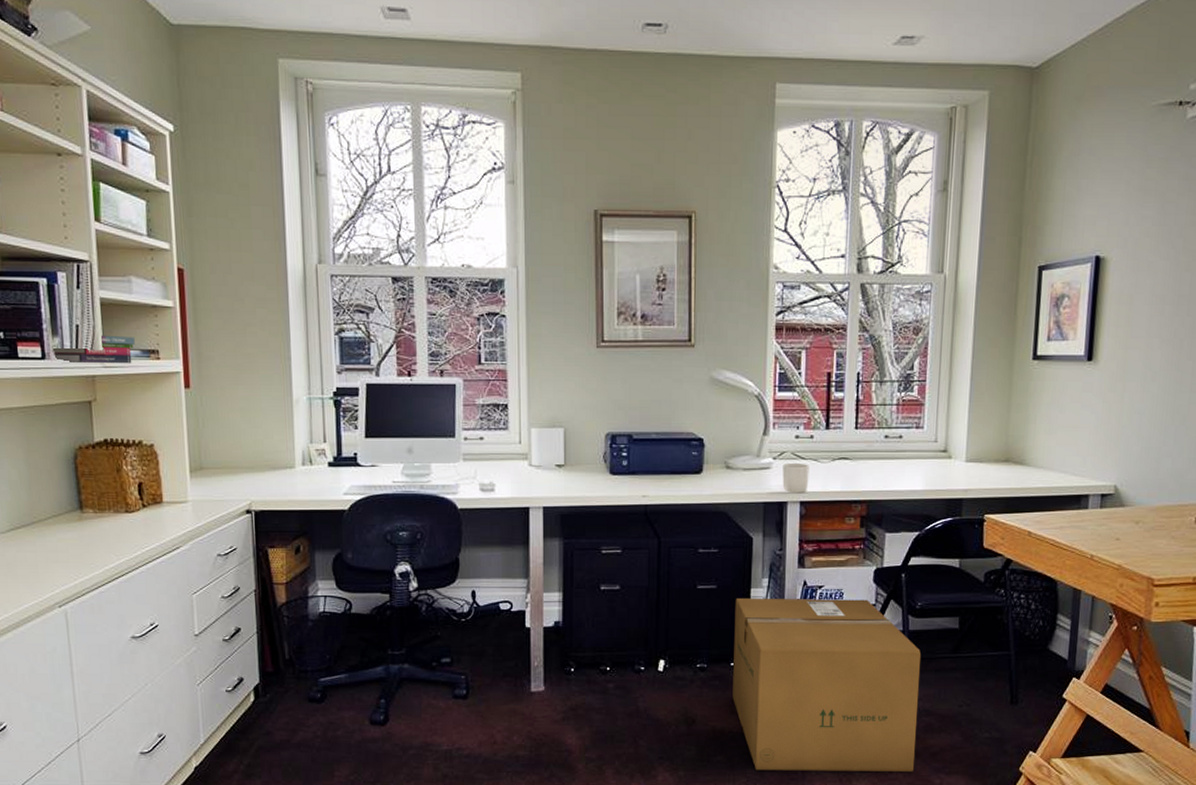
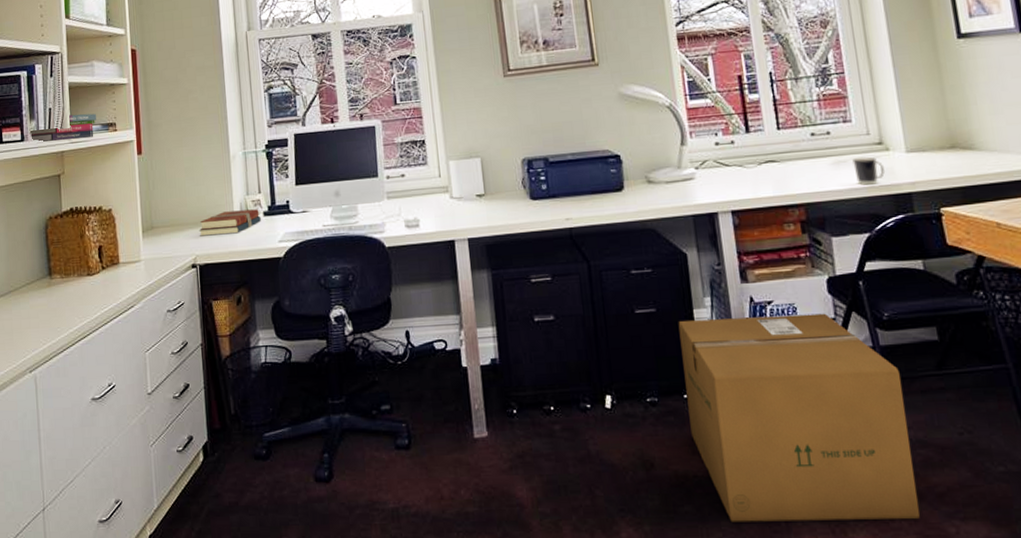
books: none [254,458,325,482] -> present [198,209,261,237]
mug: present [782,462,809,493] -> none [706,170,738,203]
mug: none [917,462,944,488] -> present [852,156,885,185]

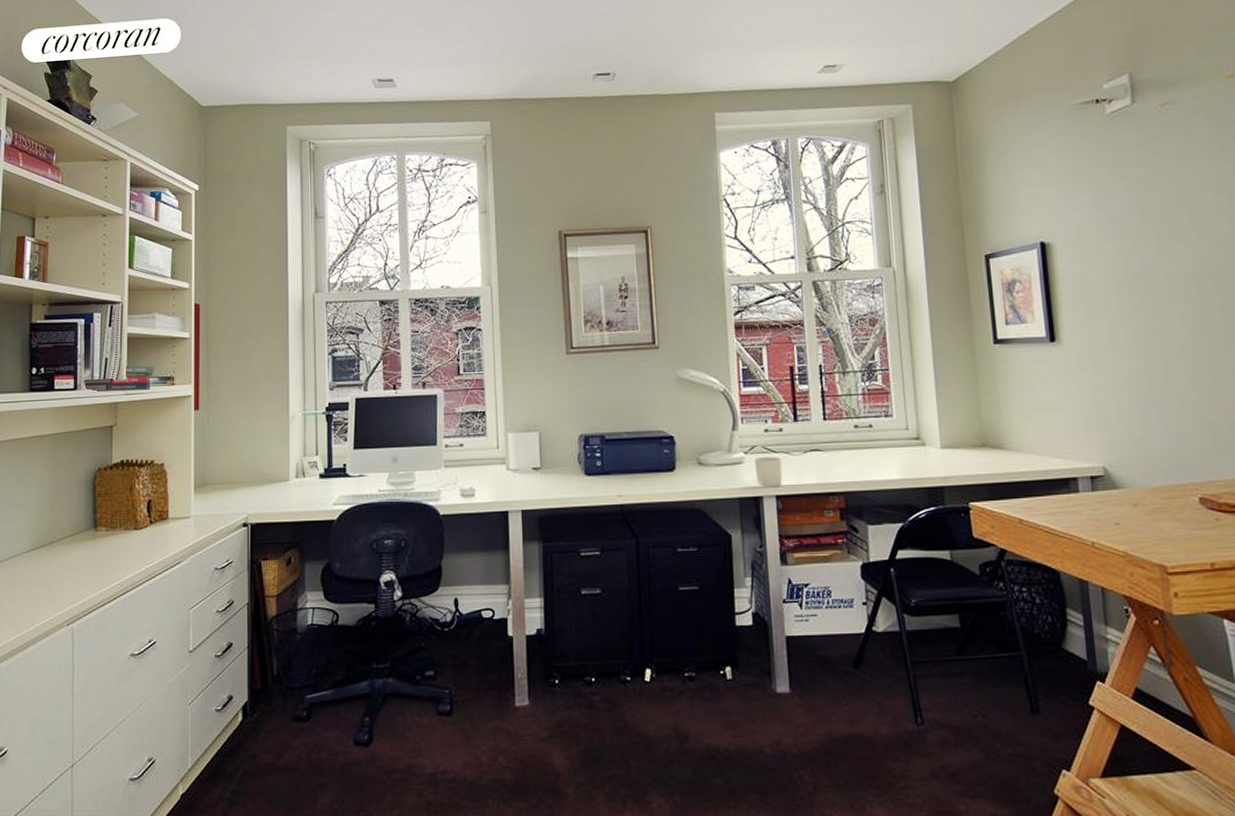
books: present [198,209,261,237] -> none [252,471,317,495]
box: present [678,313,920,523] -> none [719,597,933,797]
mug: none [706,170,738,203] -> present [755,456,783,487]
mug: present [852,156,885,185] -> none [891,450,920,477]

